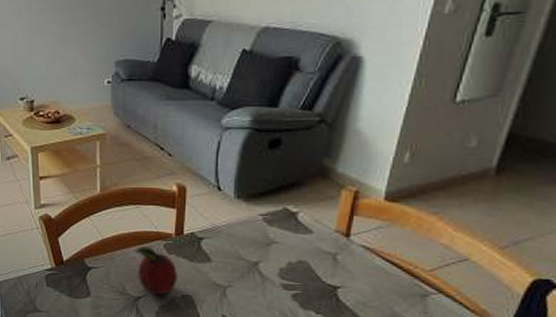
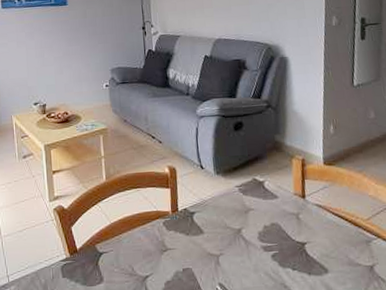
fruit: present [135,245,178,296] -> none [139,225,179,272]

